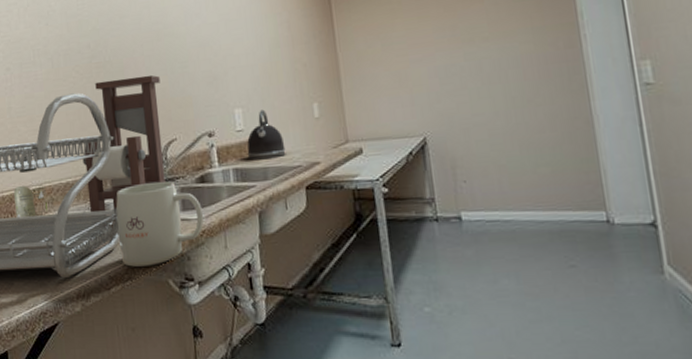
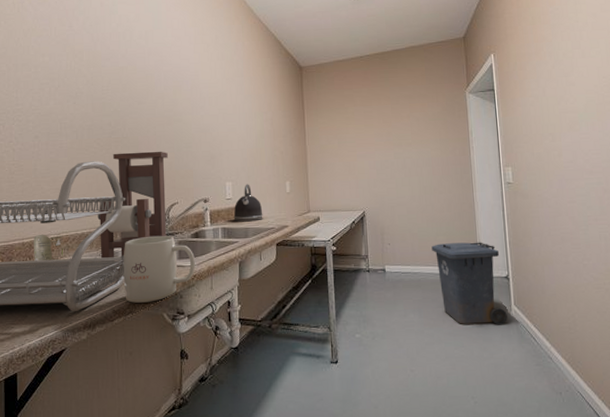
recycling bin: none [529,173,658,295] -> present [432,242,508,325]

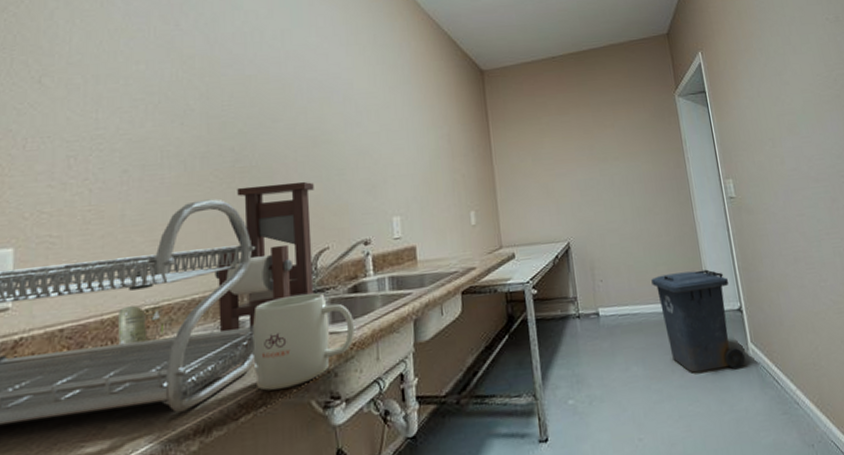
kettle: present [233,184,263,222] -> none [404,217,443,268]

